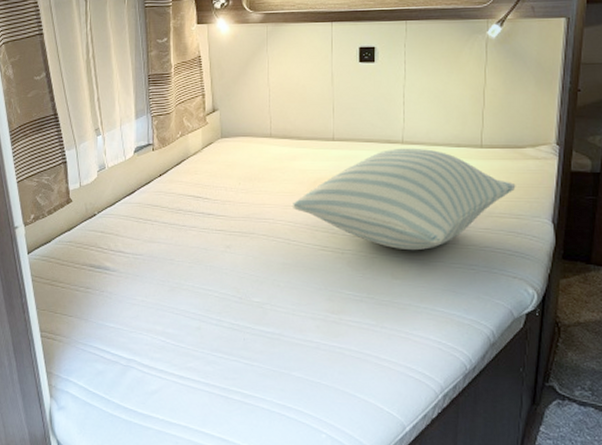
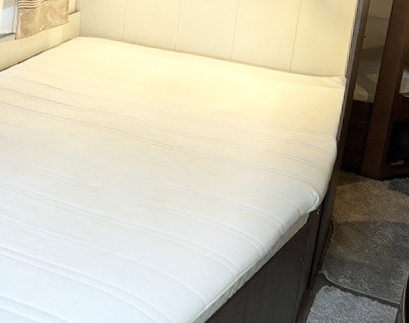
pillow: present [291,148,516,251] -> none [133,64,313,153]

